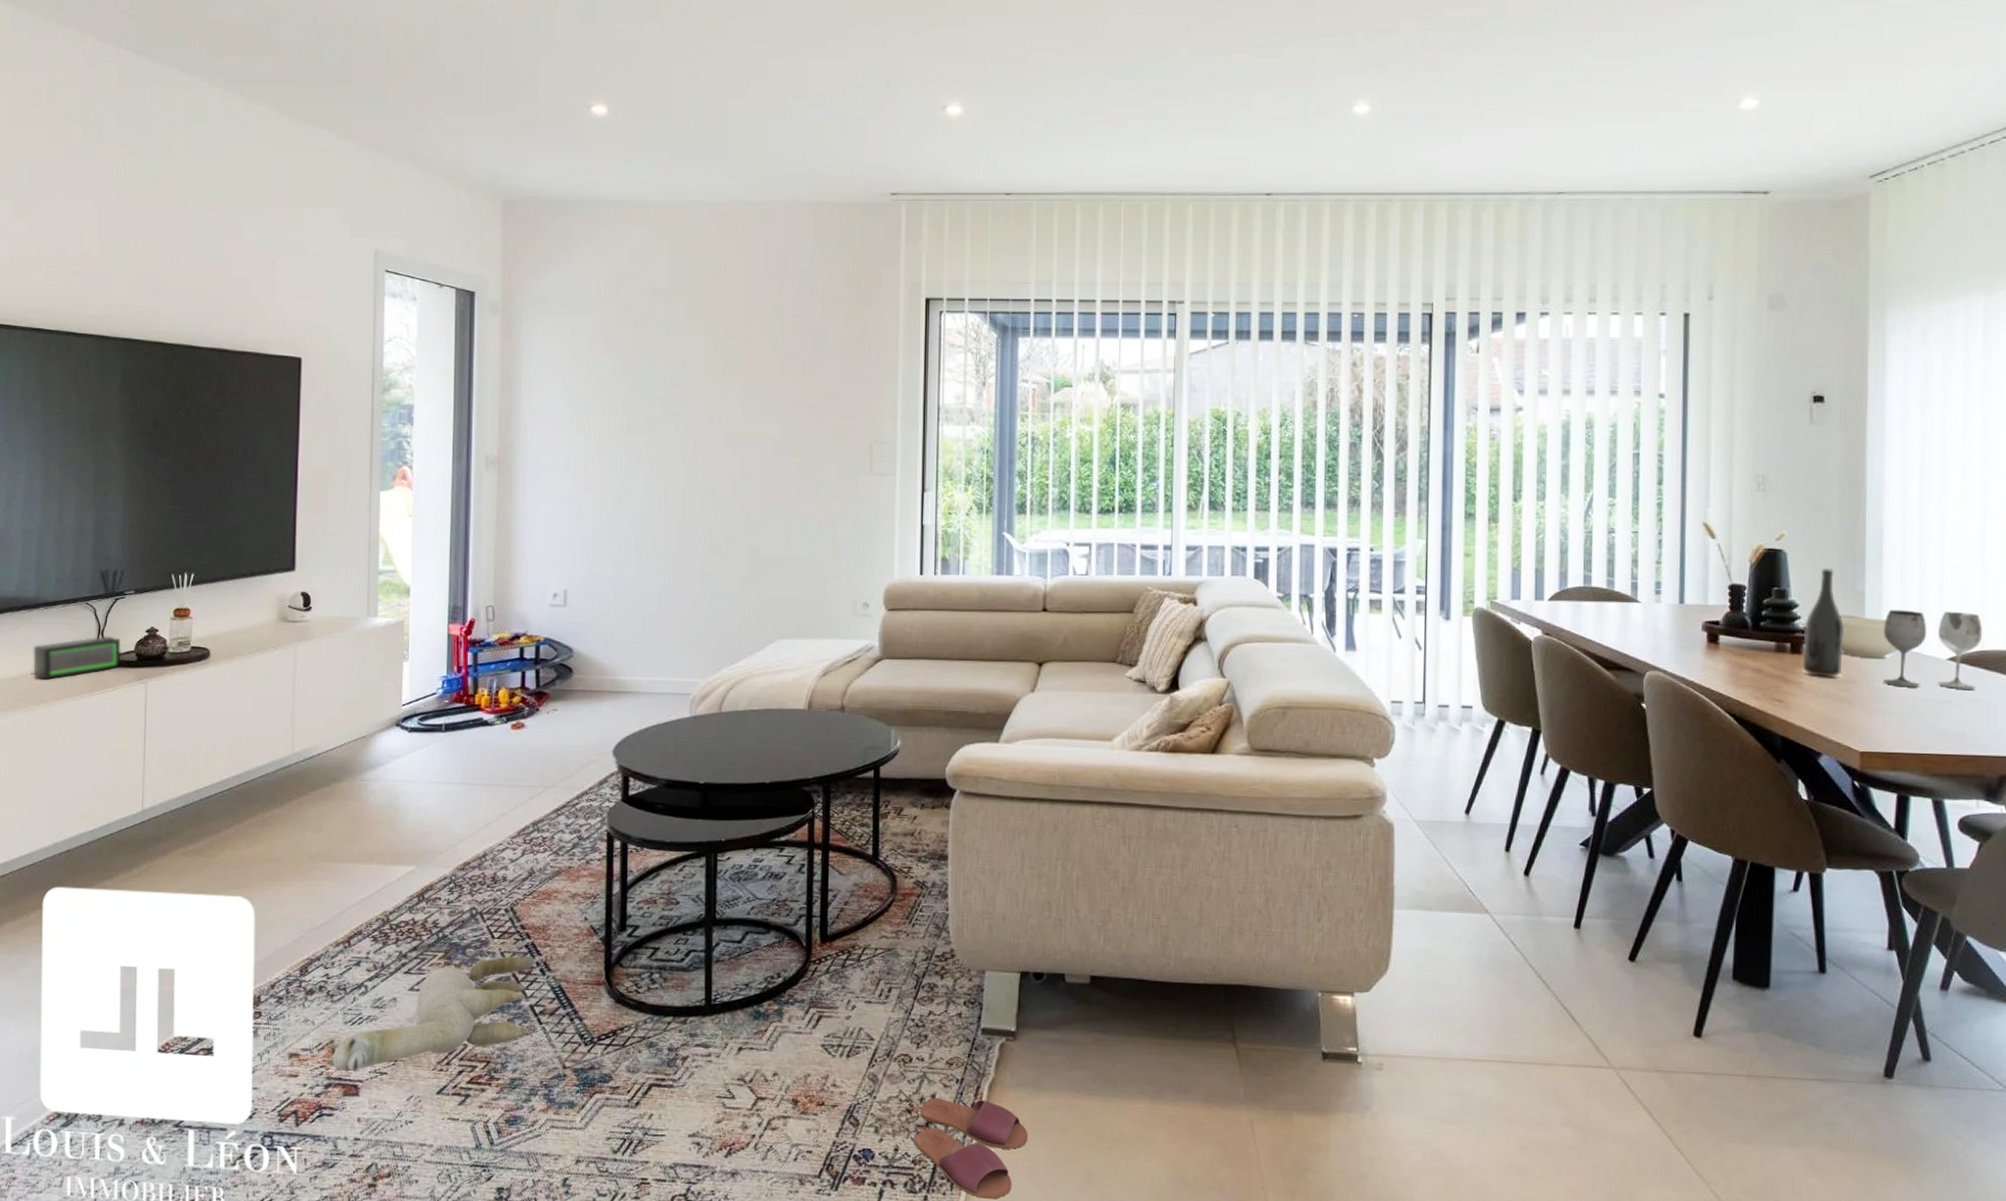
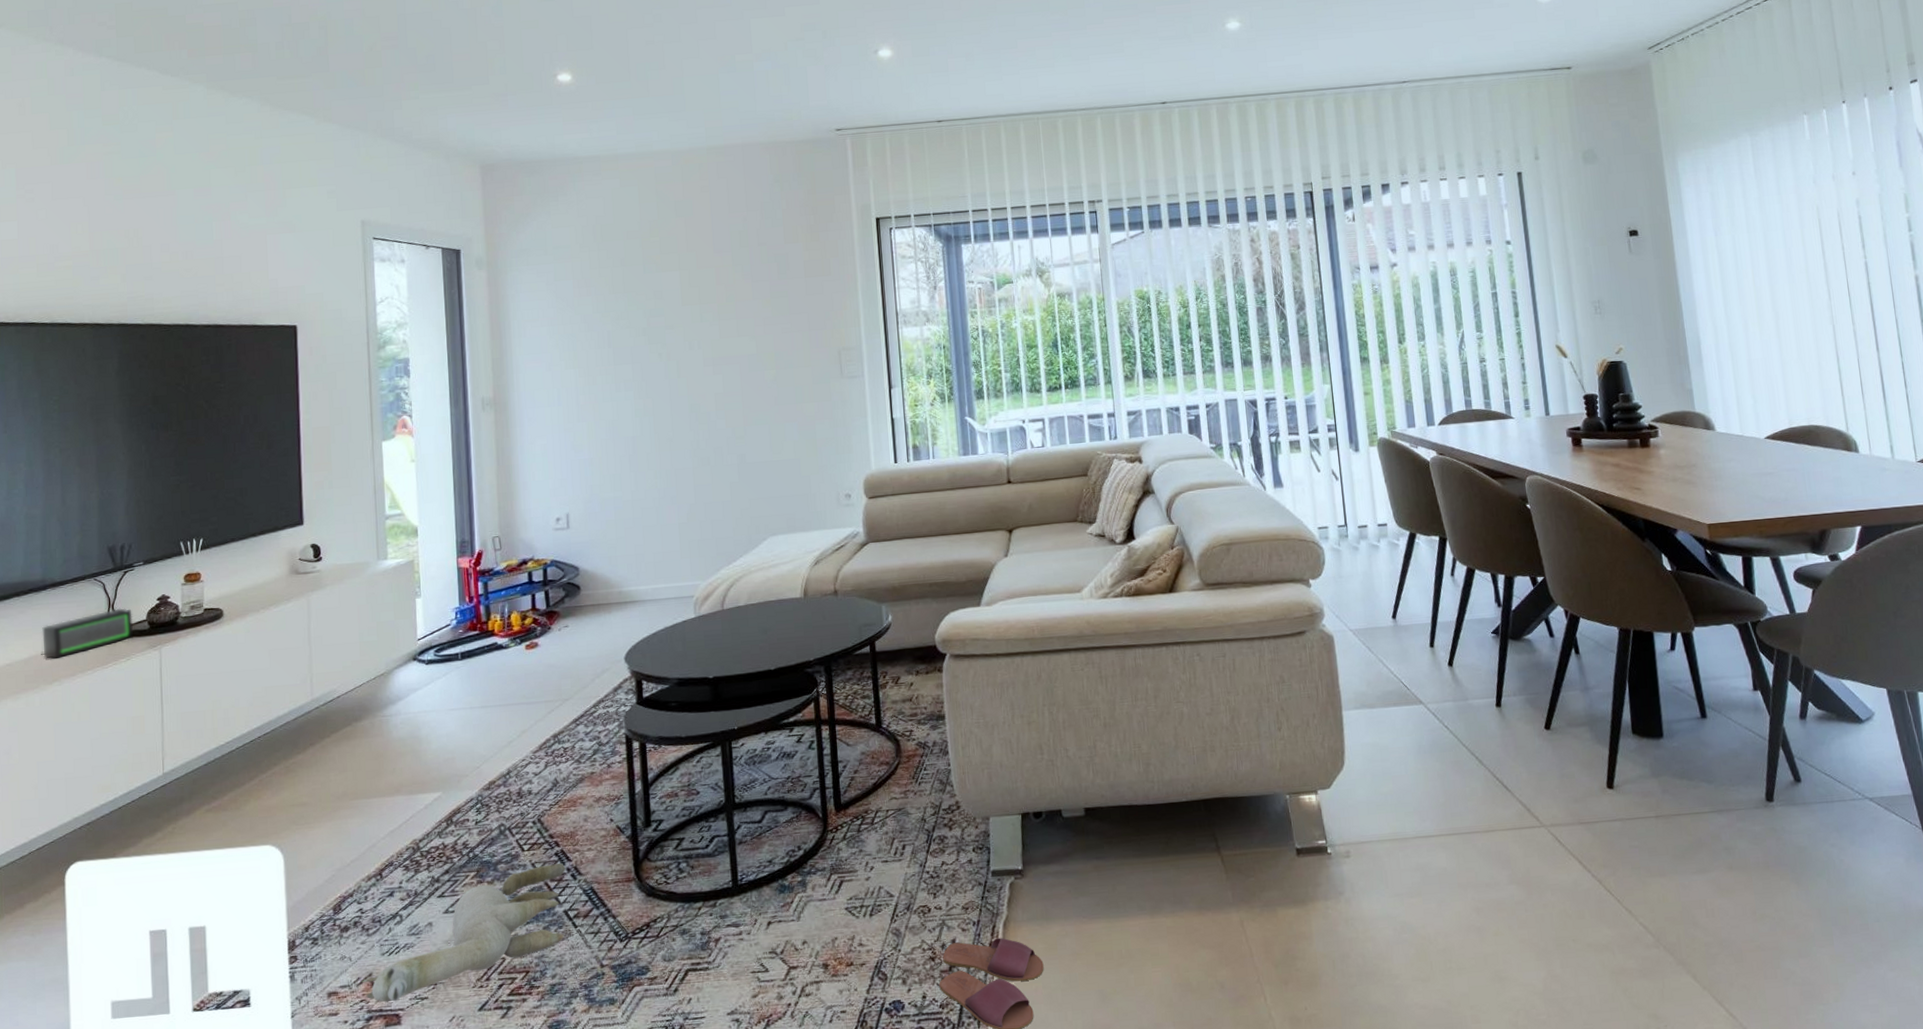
wine bottle: present [1802,567,1844,677] -> none [1648,372,1683,464]
bowl: present [1841,616,1898,659] -> none [1677,410,1726,445]
wineglass: present [1883,609,1983,689] -> none [1711,397,1791,466]

